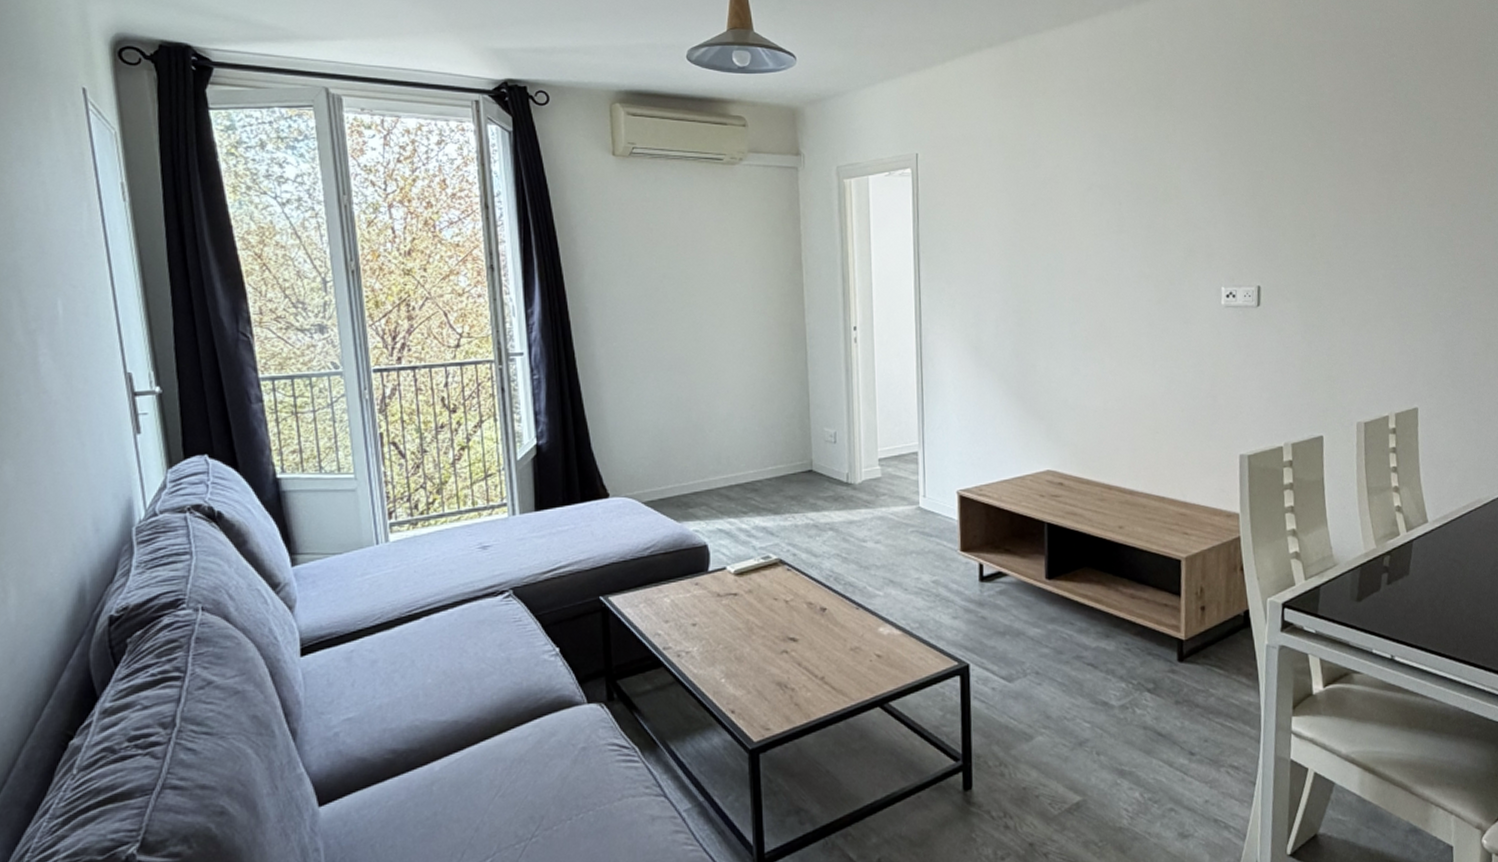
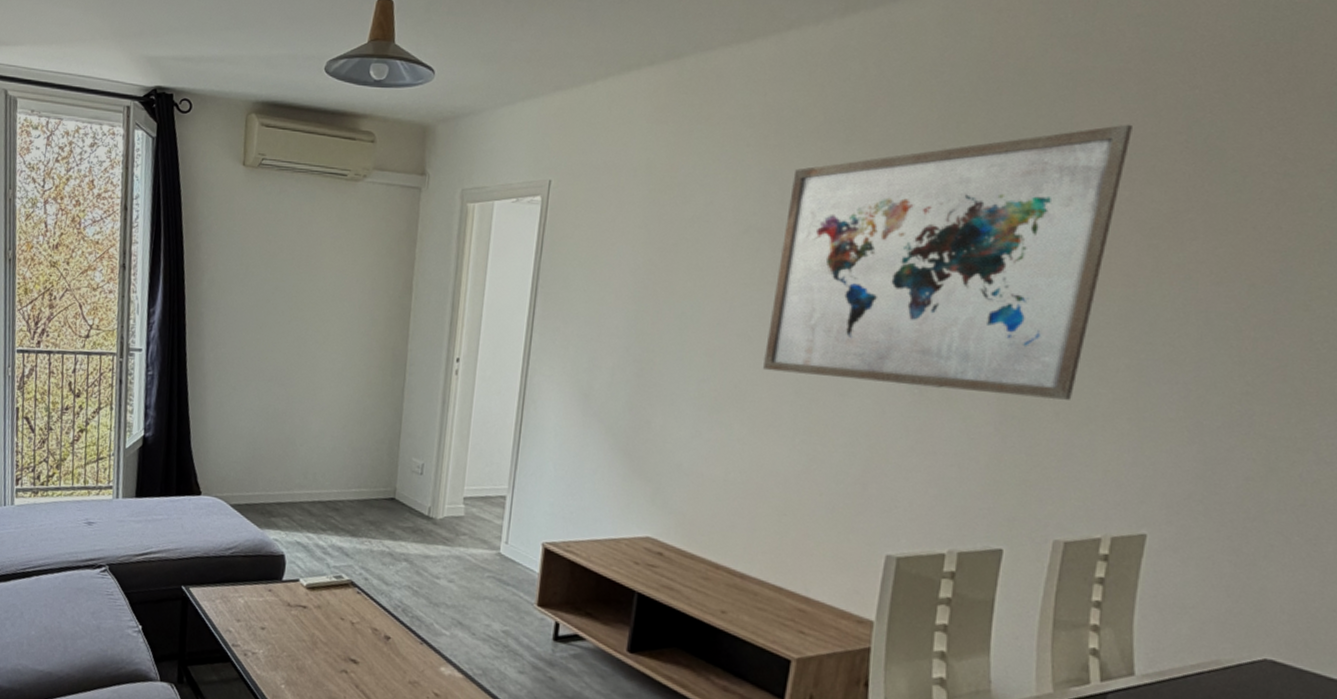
wall art: none [1120,85,1358,308] -> present [763,124,1132,400]

